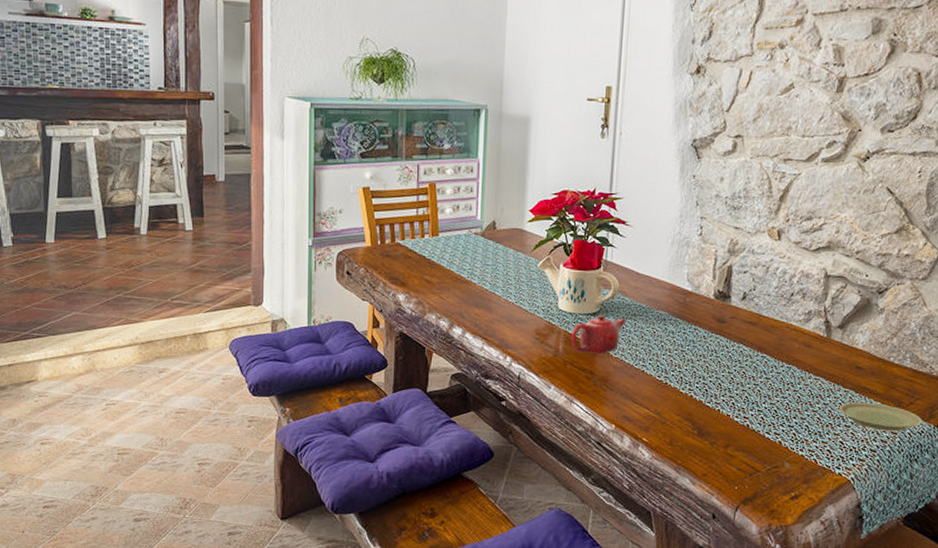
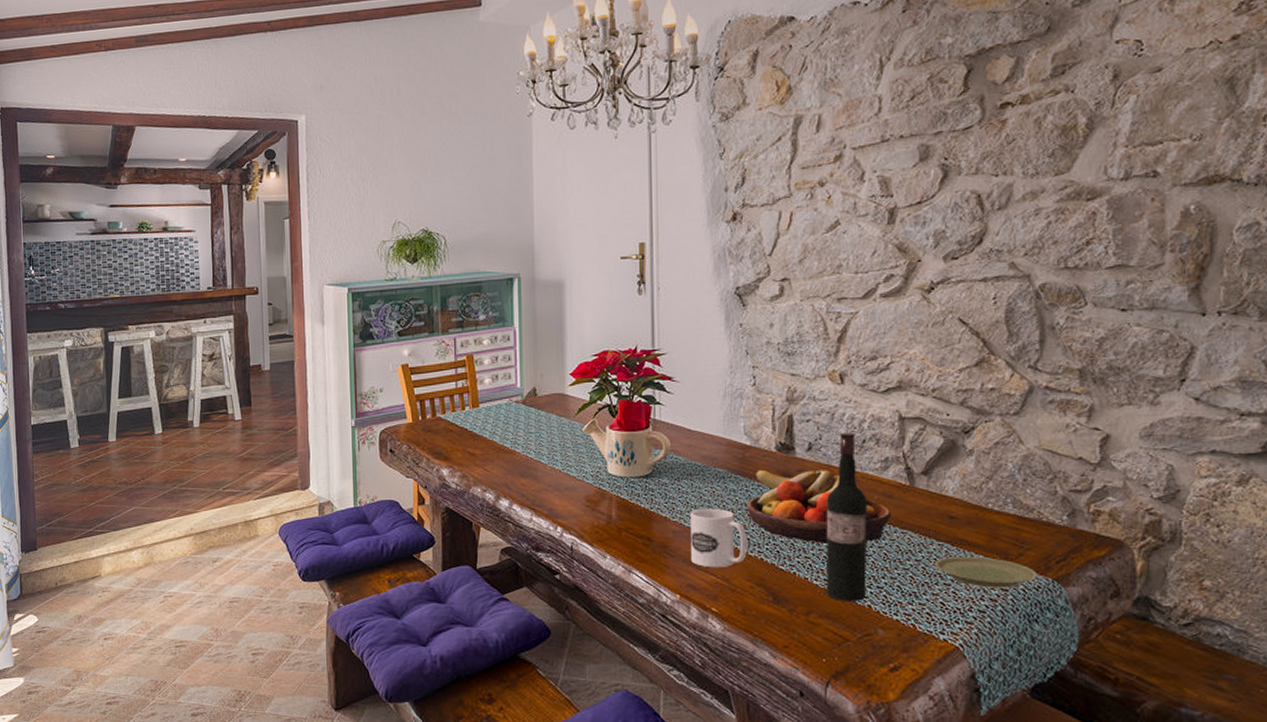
teapot: present [570,314,627,354] -> none [623,476,683,518]
mug: none [628,347,680,402] -> present [690,508,747,567]
fruit bowl: none [683,314,808,386] -> present [747,469,891,543]
wine bottle: none [744,285,789,438] -> present [825,432,868,601]

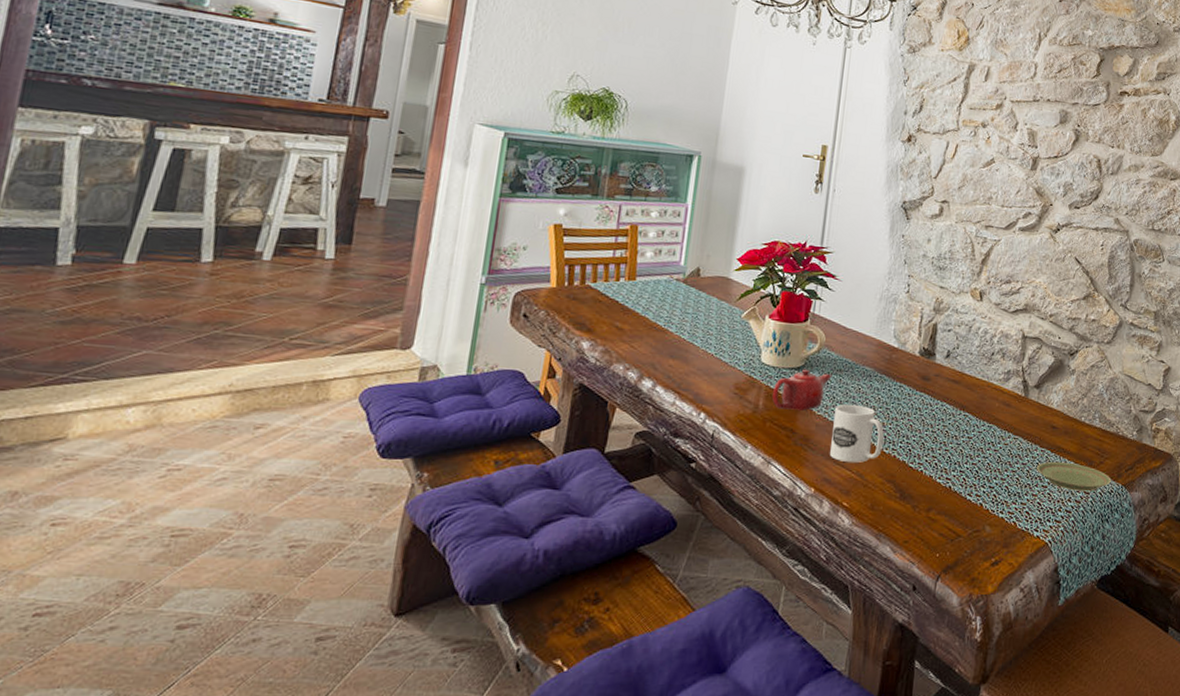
teapot: none [623,476,683,518] -> present [771,369,832,411]
fruit bowl: present [747,469,891,543] -> none [887,371,1007,445]
wine bottle: present [825,432,868,601] -> none [946,344,990,500]

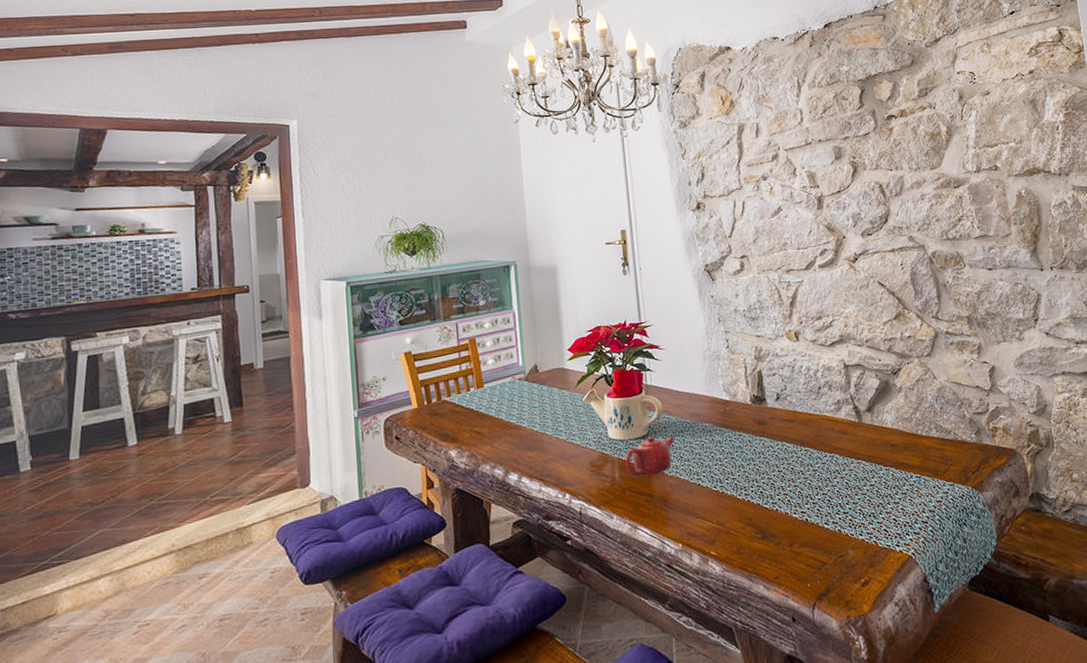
mug: present [830,404,884,463] -> none [685,460,736,515]
plate: present [1037,461,1111,492] -> none [885,475,960,502]

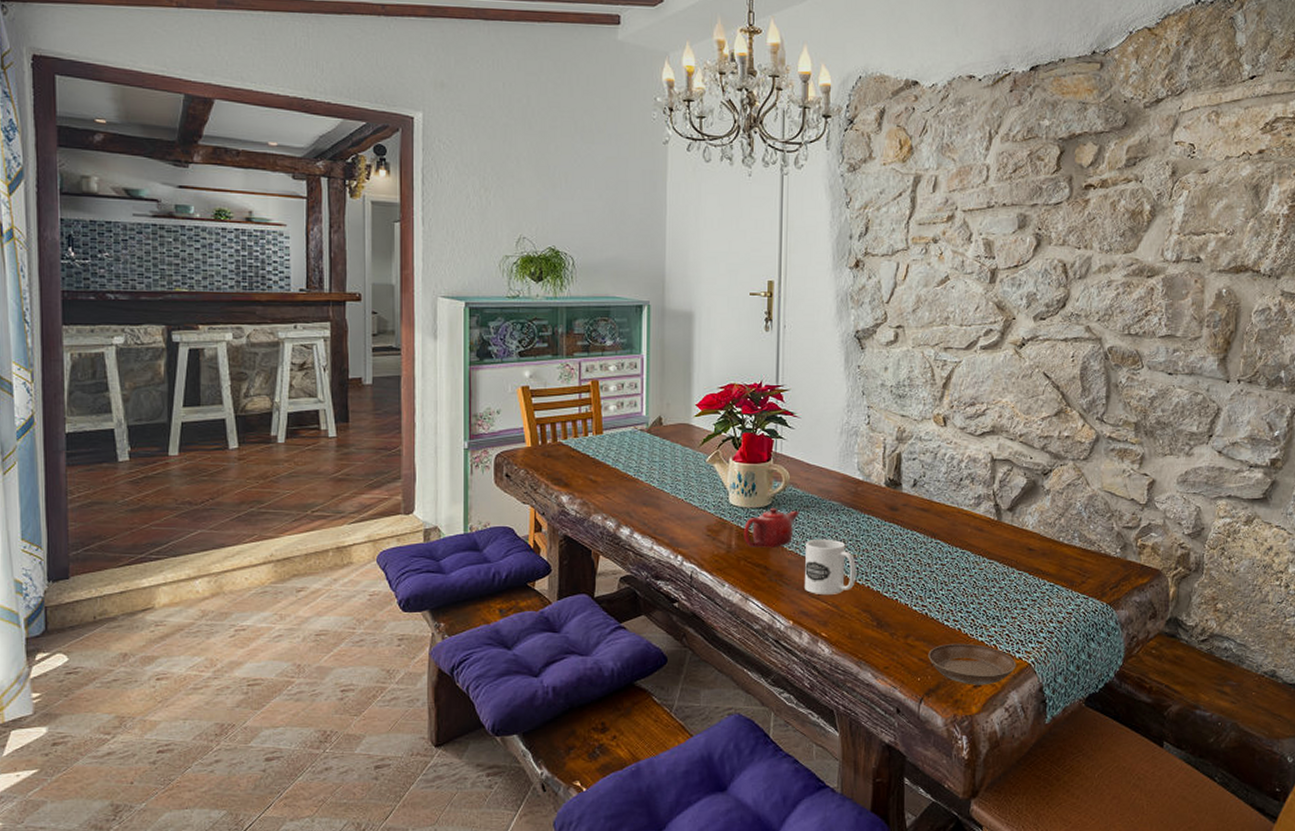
mug: none [685,460,736,515] -> present [805,539,856,594]
saucer: none [814,543,899,584] -> present [928,643,1016,685]

